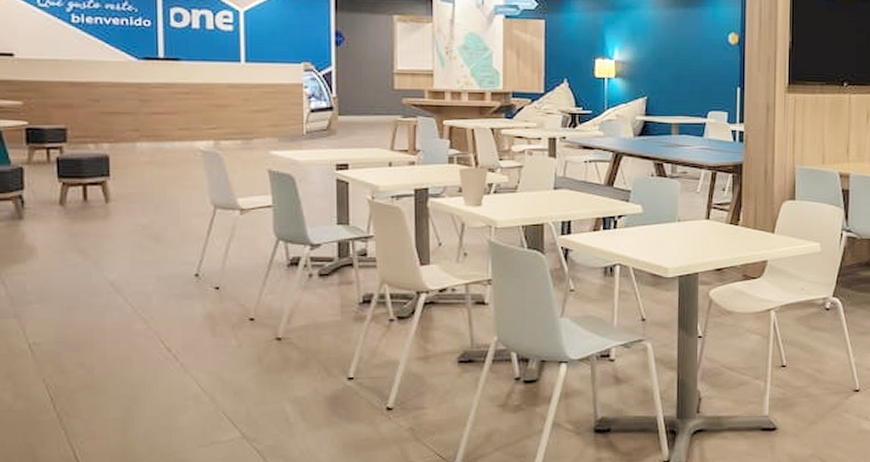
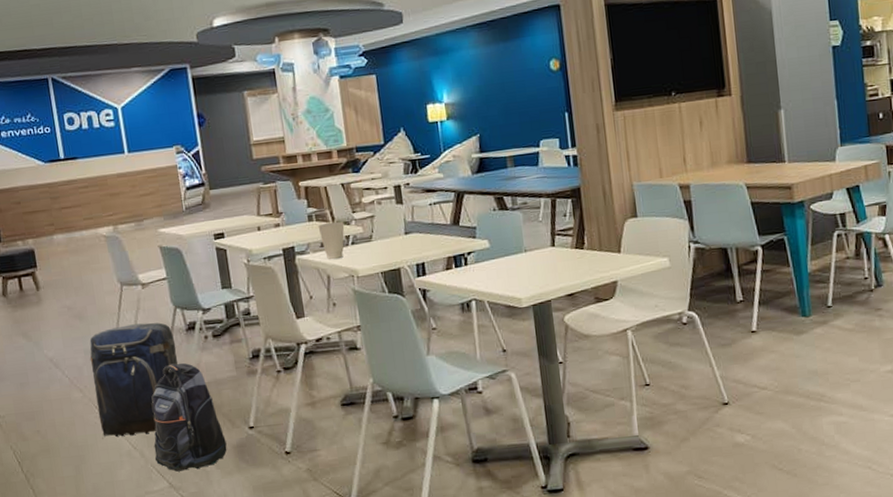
suitcase: none [162,253,273,379] -> present [89,322,179,439]
backpack: none [227,301,318,421] -> present [151,362,227,472]

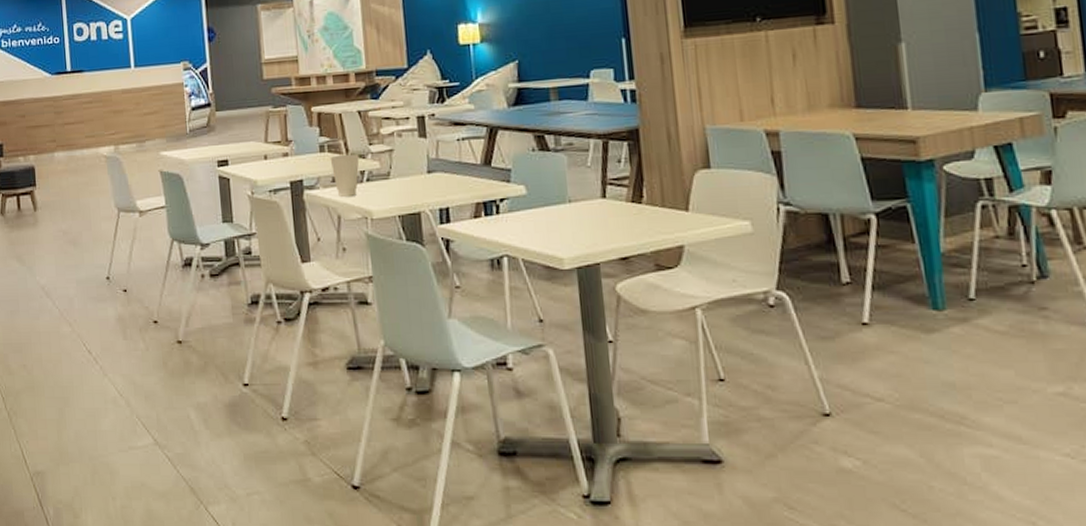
suitcase: present [89,322,179,439] -> none [81,255,172,381]
backpack: present [151,362,227,472] -> none [140,303,218,427]

